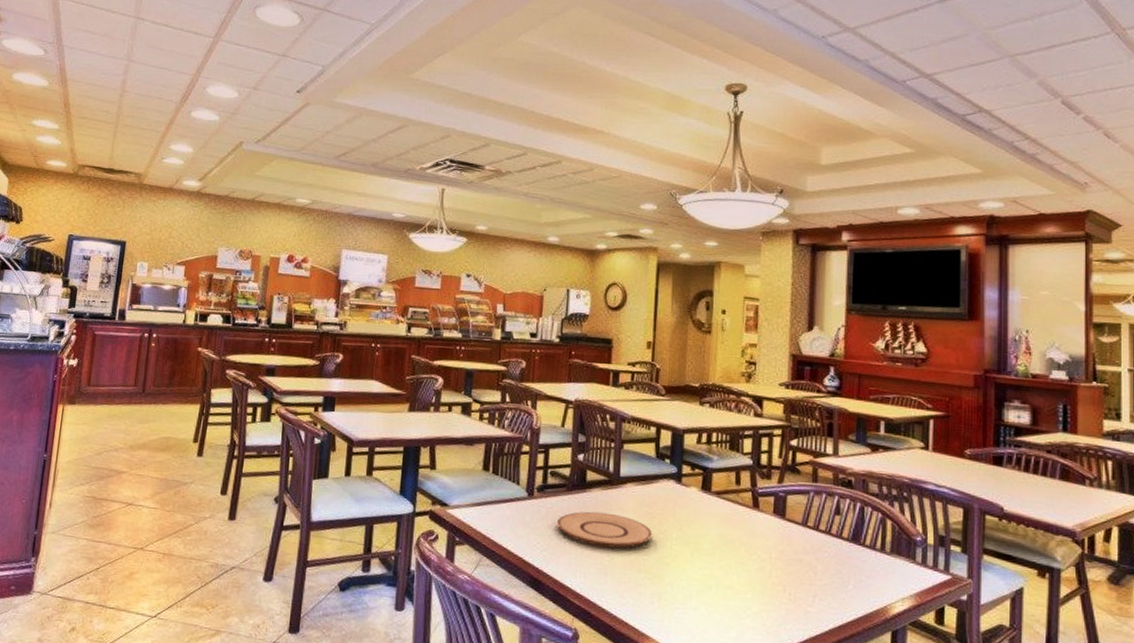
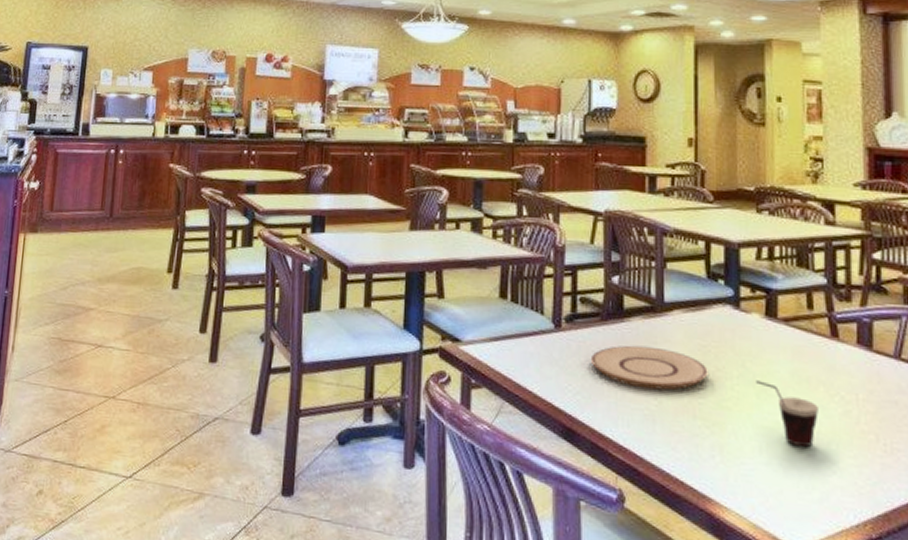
cup: none [691,541,739,596] -> present [756,380,818,448]

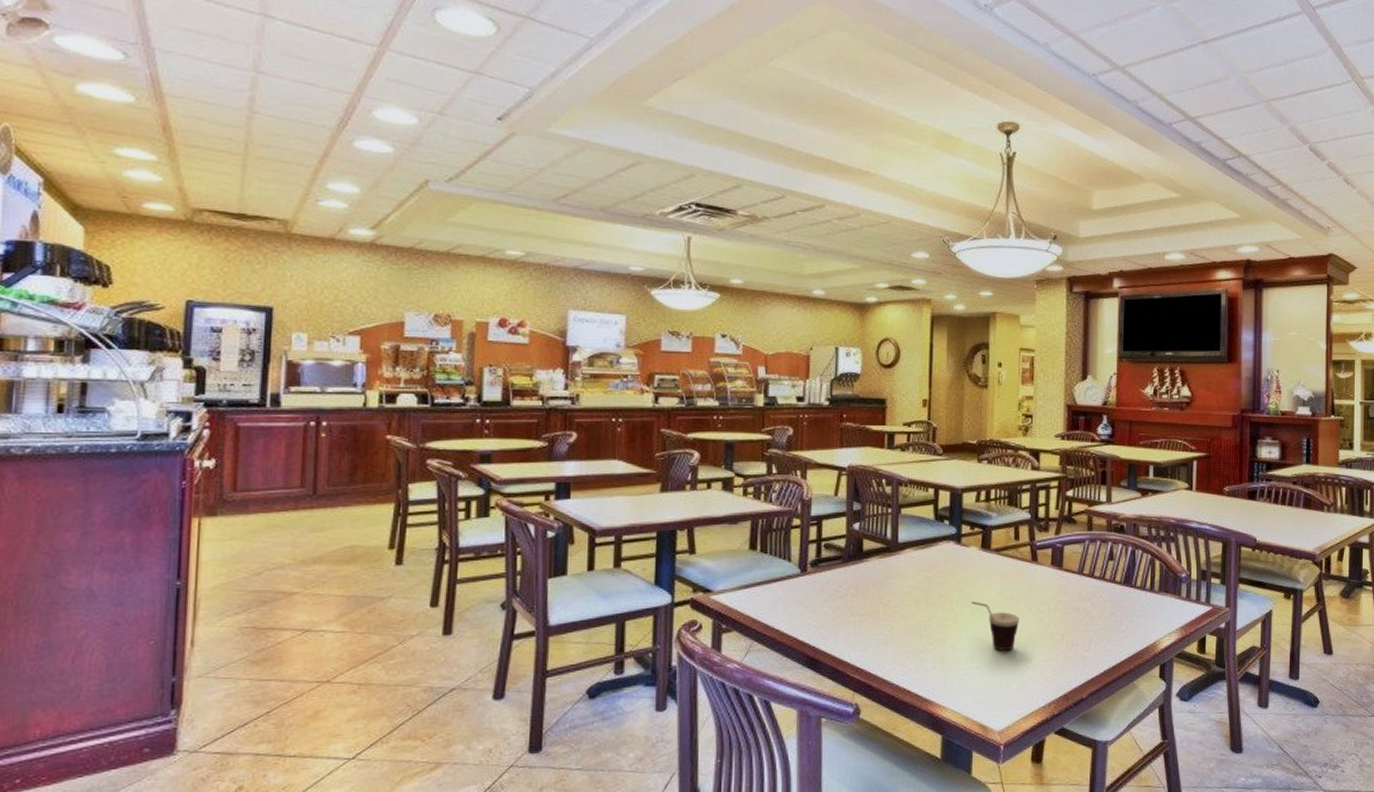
plate: present [590,345,708,391] -> none [832,581,933,617]

